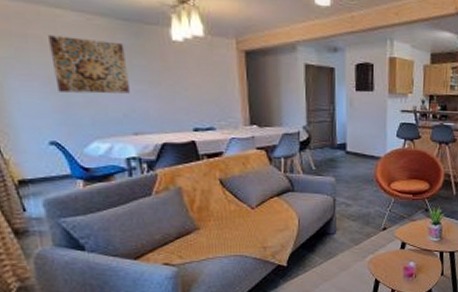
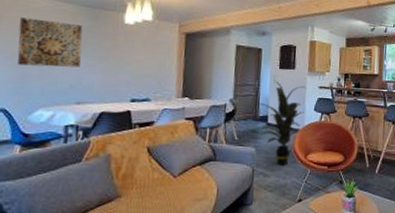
indoor plant: none [332,105,386,196] -> present [255,81,306,166]

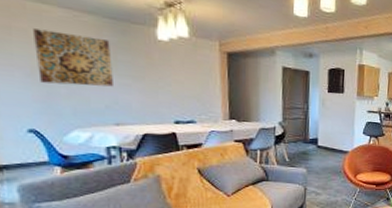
indoor plant: present [255,81,306,166] -> none [305,105,355,185]

